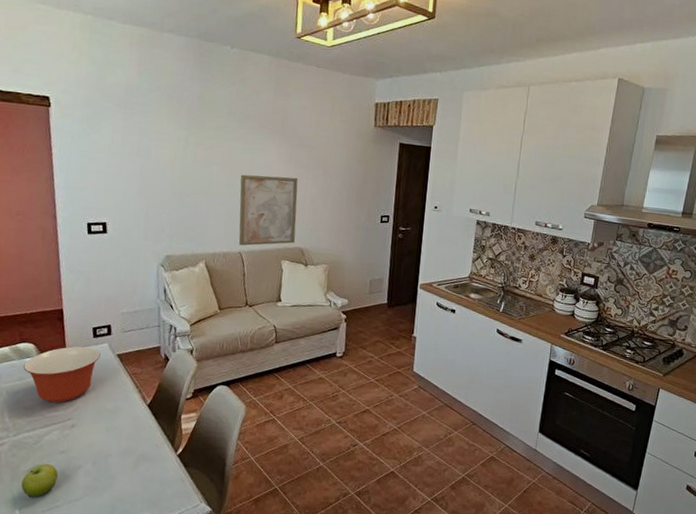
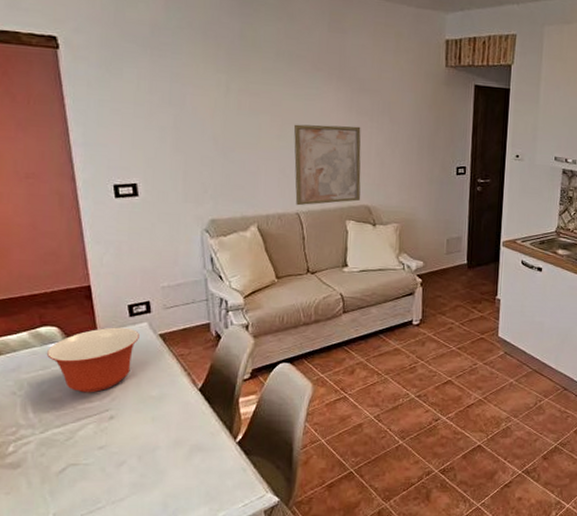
fruit: present [21,464,58,498] -> none [54,462,97,500]

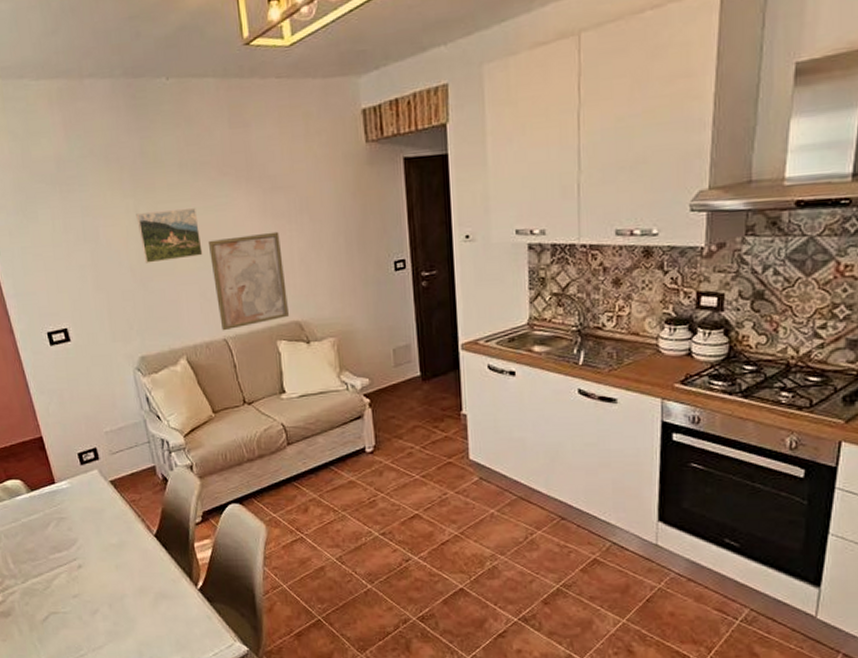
mixing bowl: present [46,327,139,393] -> none [15,476,93,543]
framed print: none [226,89,288,137] -> present [136,207,203,264]

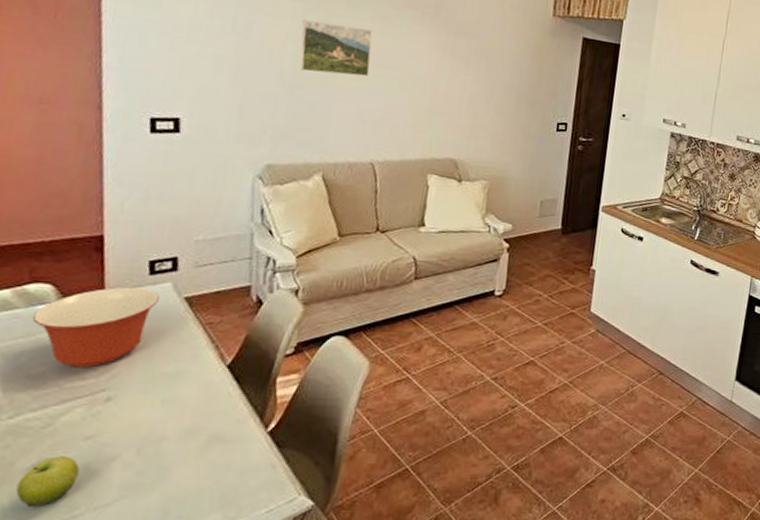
mixing bowl: none [15,476,93,543] -> present [31,286,159,368]
fruit: none [40,610,76,647] -> present [15,456,80,506]
wall art: present [209,231,289,331] -> none [370,64,454,155]

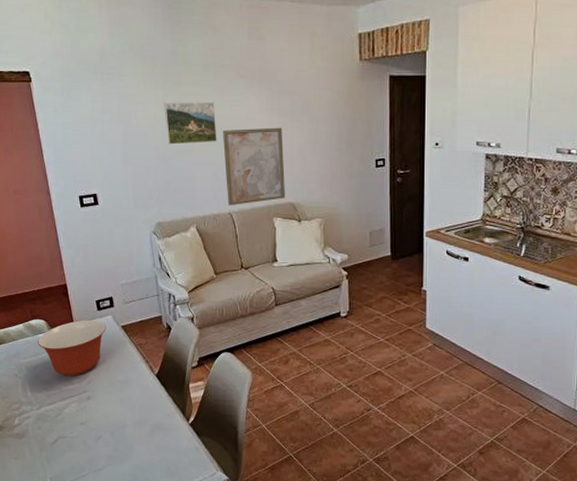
fruit: present [15,456,80,506] -> none [49,435,81,468]
wall art: none [370,64,454,155] -> present [223,127,285,206]

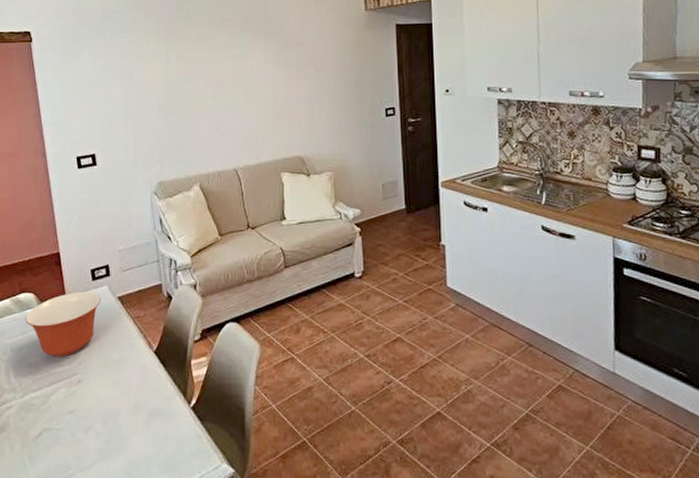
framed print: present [164,101,217,145] -> none [167,55,222,101]
wall art: present [223,127,285,206] -> none [228,79,293,162]

